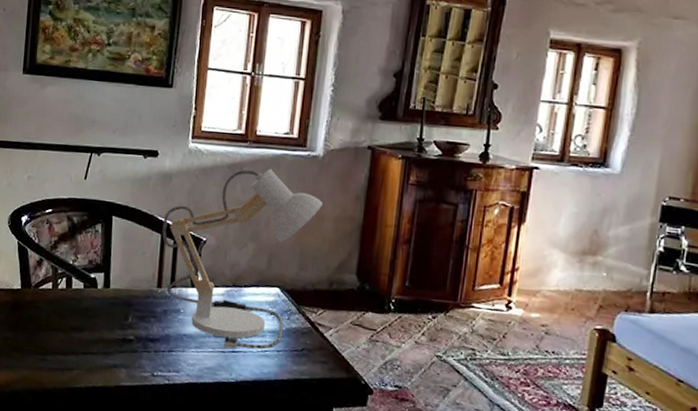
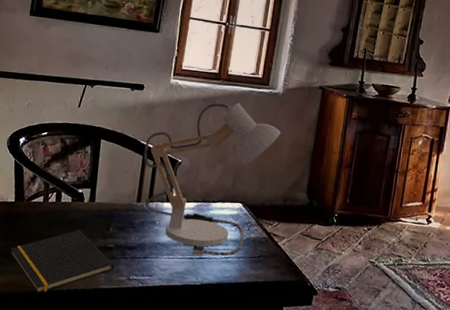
notepad: none [19,319,136,391] -> present [10,229,115,294]

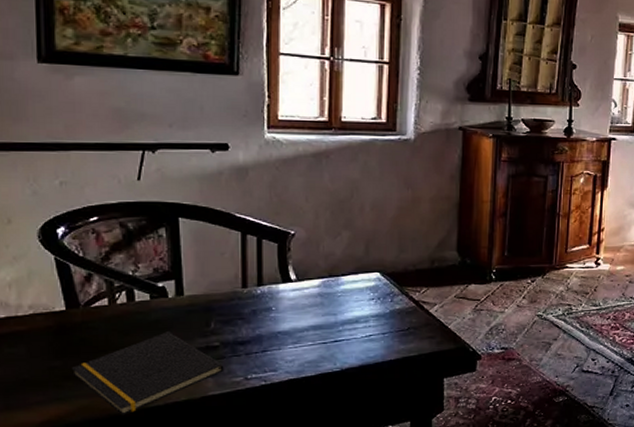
desk lamp: present [143,102,282,256] -> none [242,155,419,338]

